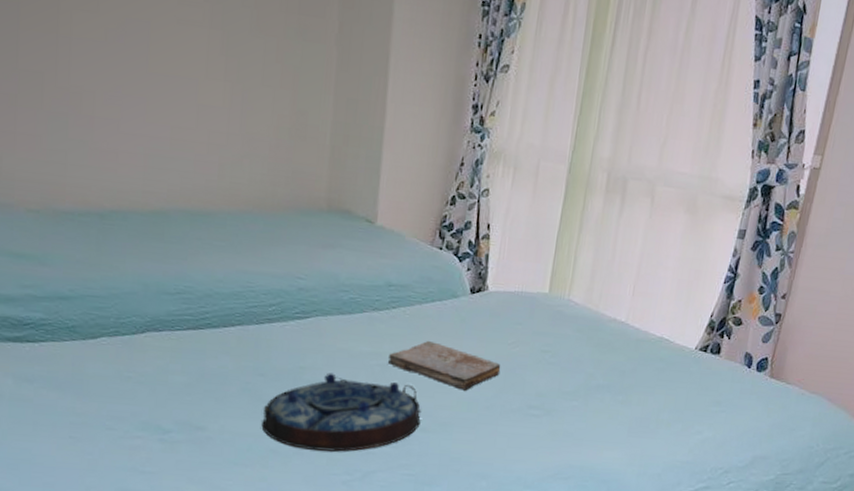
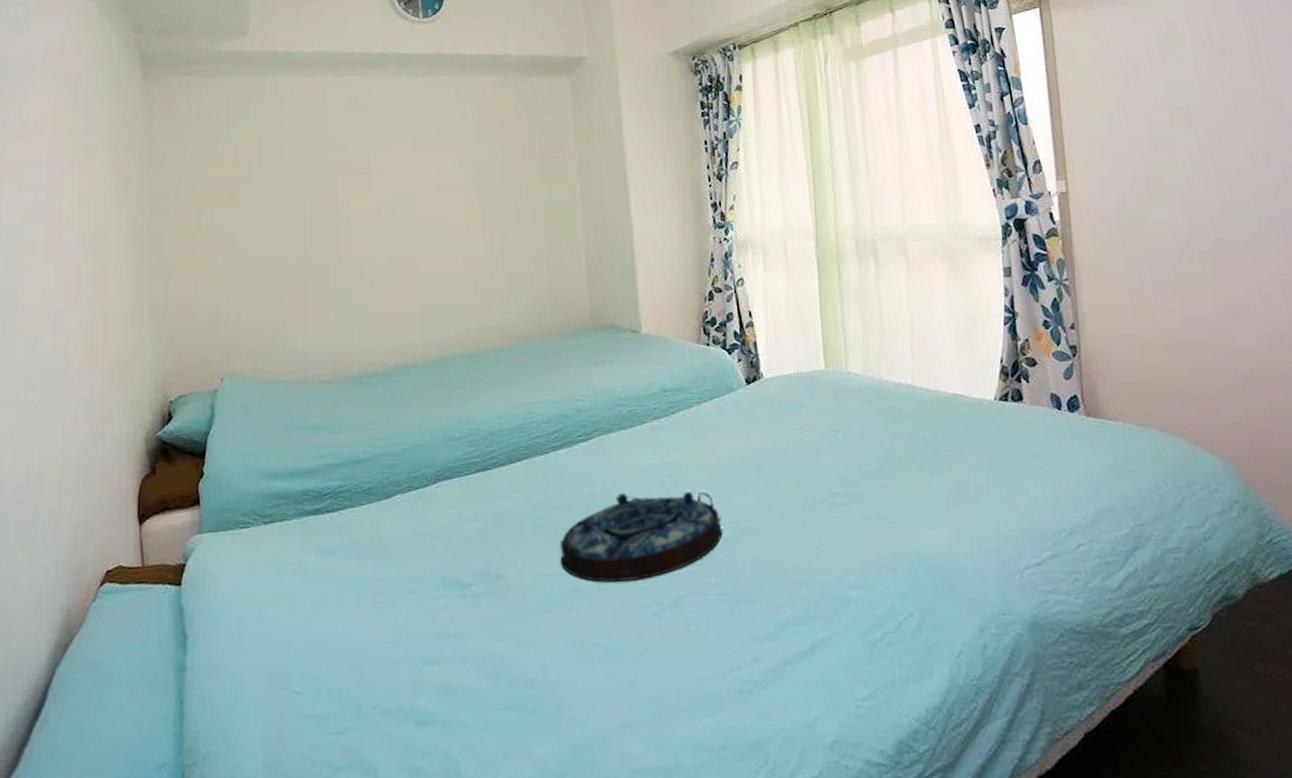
book: present [388,340,501,391] -> none [677,440,795,489]

